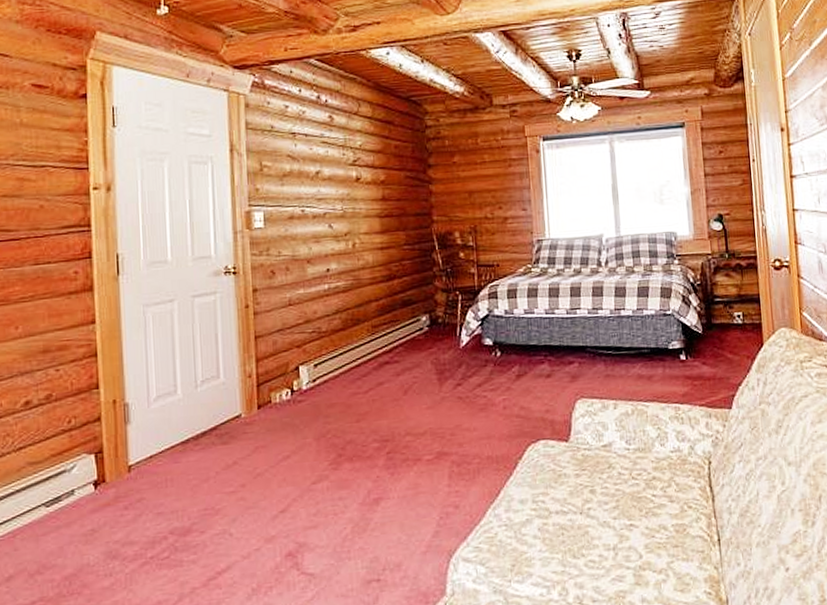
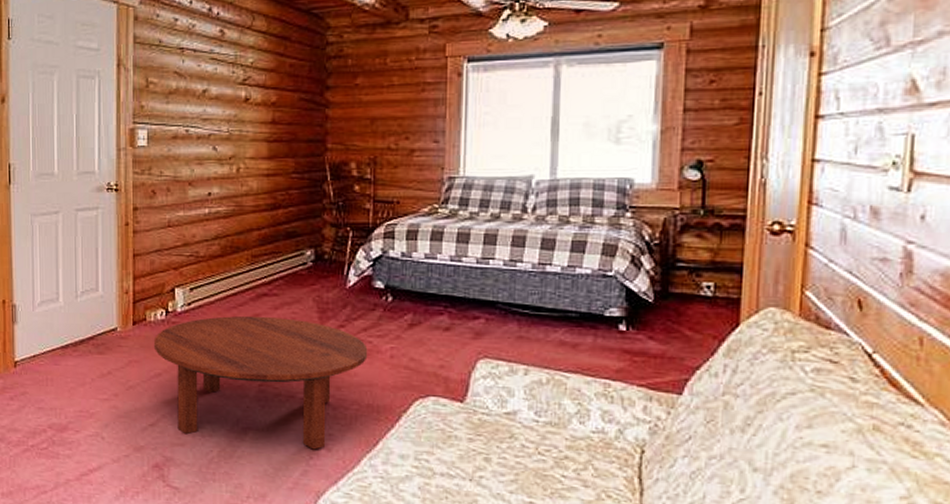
coffee table: none [280,383,484,516] -> present [153,316,368,450]

